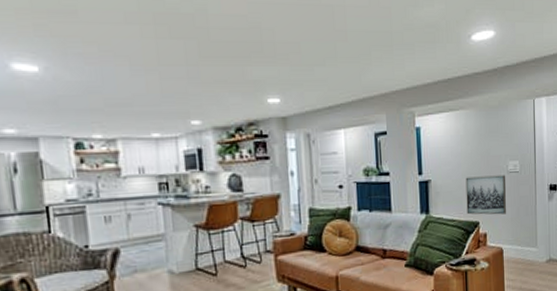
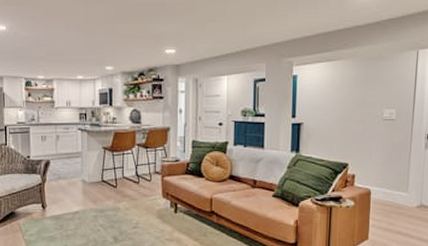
wall art: present [465,175,506,215] -> none [336,122,379,159]

